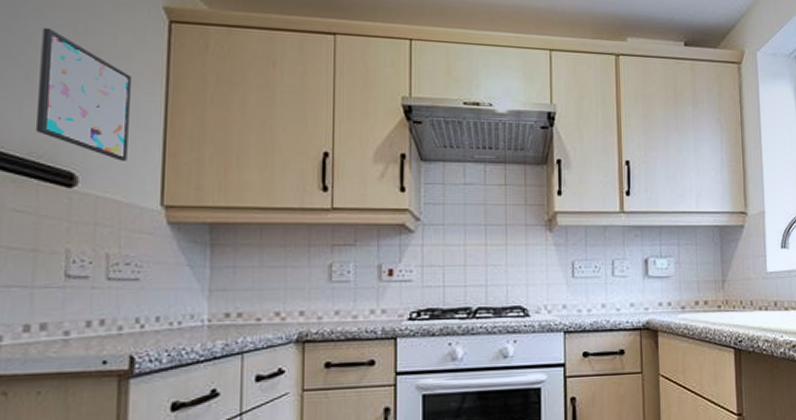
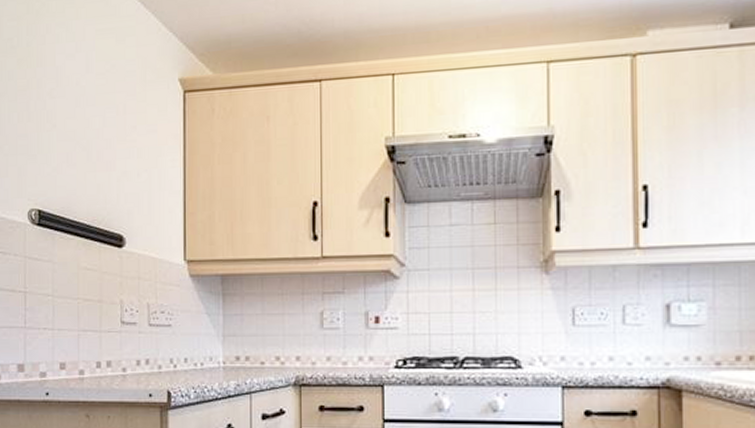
wall art: present [35,27,132,161] -> none [95,111,159,222]

